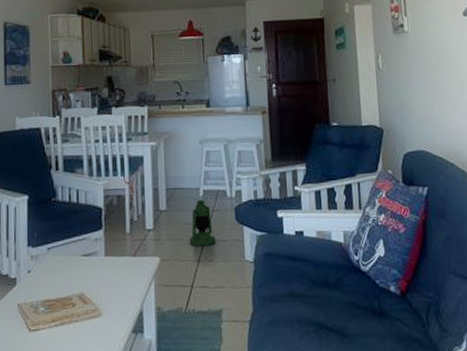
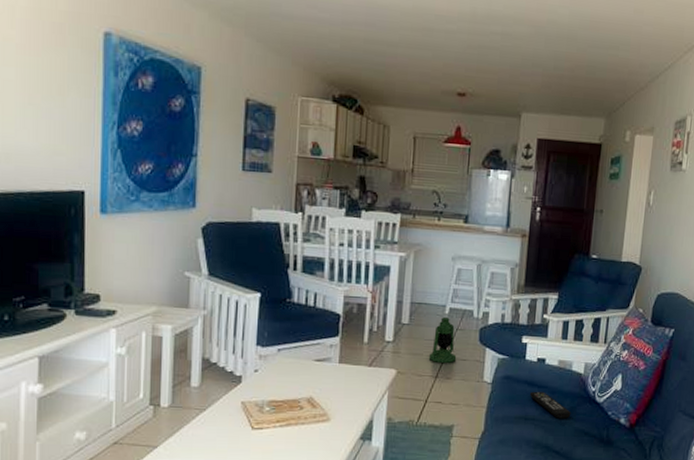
remote control: none [292,265,338,293] -> present [529,391,571,419]

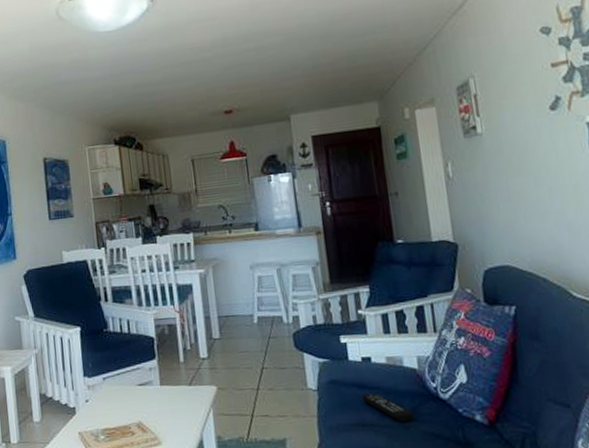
lantern: present [428,317,457,363] -> none [245,327,275,374]

